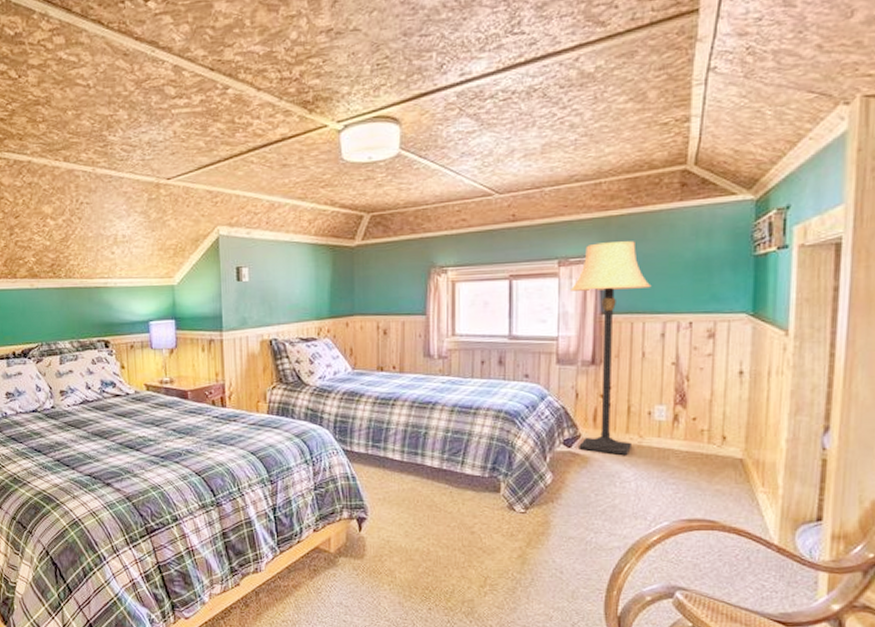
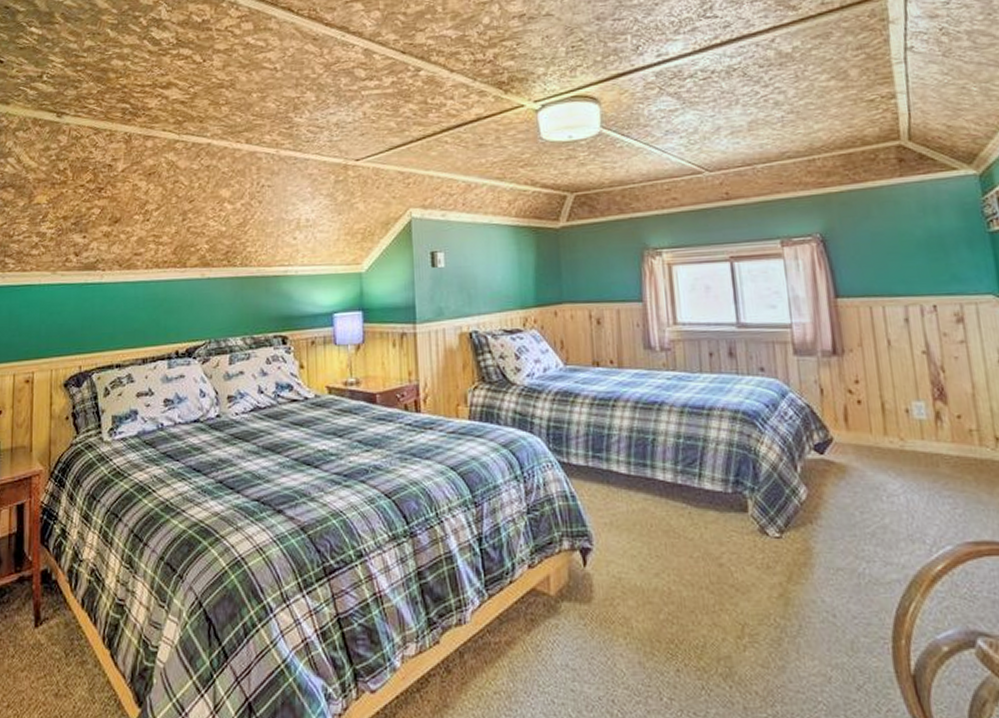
lamp: present [571,241,652,455] -> none [798,218,893,462]

